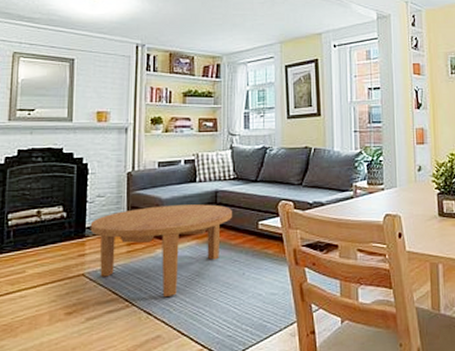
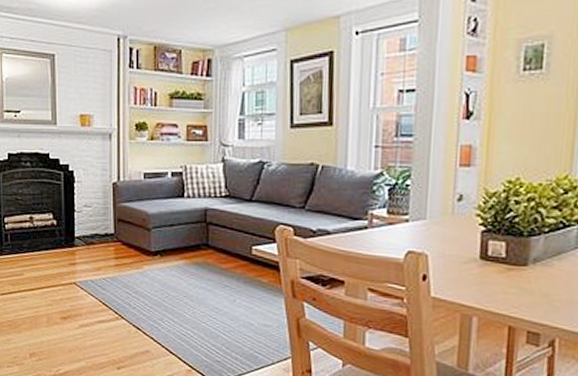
coffee table: present [90,204,232,298] -> none [79,220,223,315]

